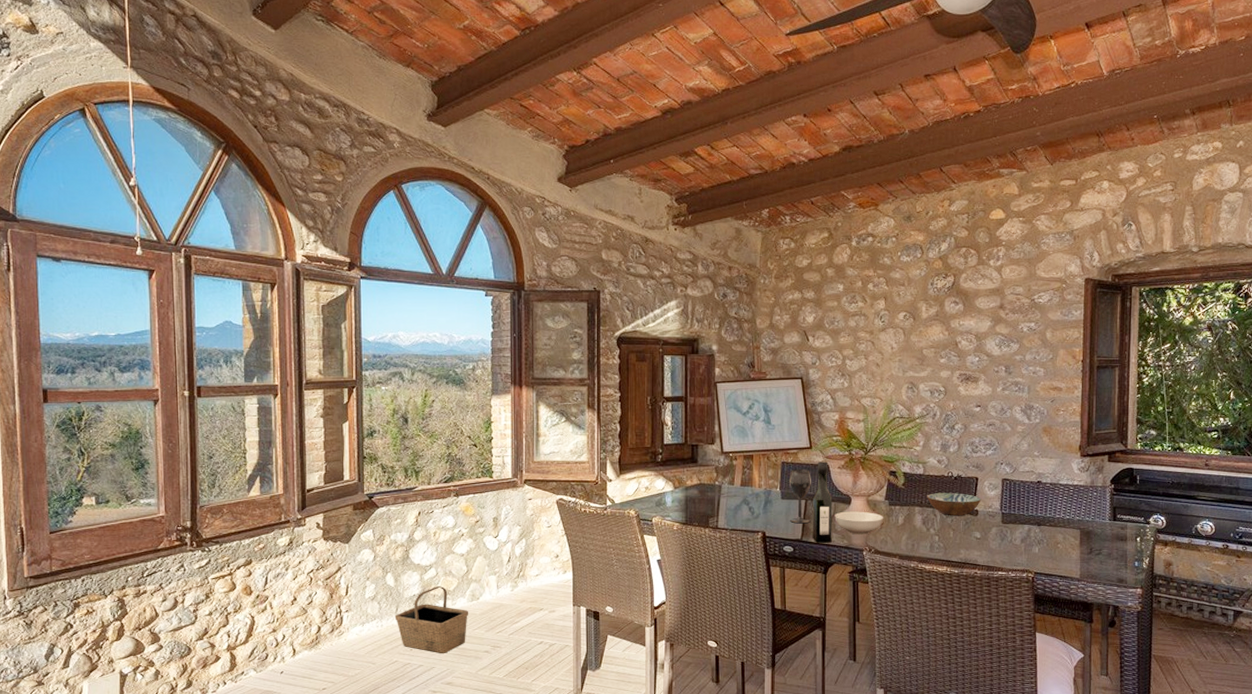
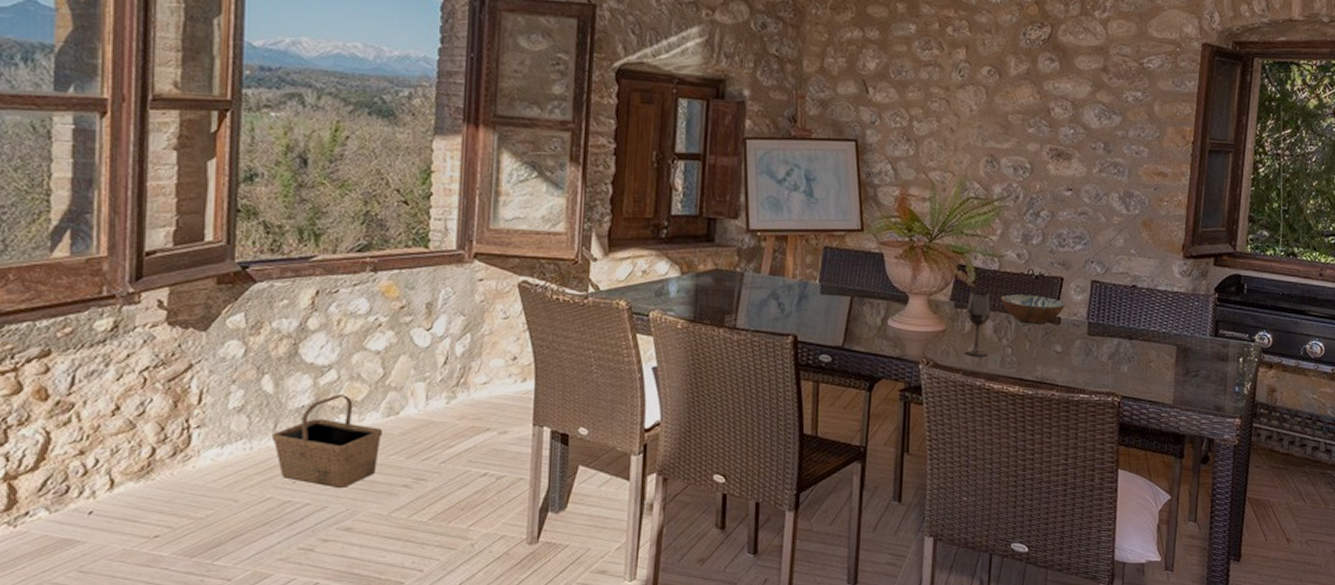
wine glass: present [790,469,811,524] -> none [830,257,860,327]
bottle: present [813,461,833,543] -> none [857,248,885,352]
bowl: present [834,511,884,535] -> none [886,313,948,343]
wine glass: none [899,492,919,543] -> present [964,291,992,356]

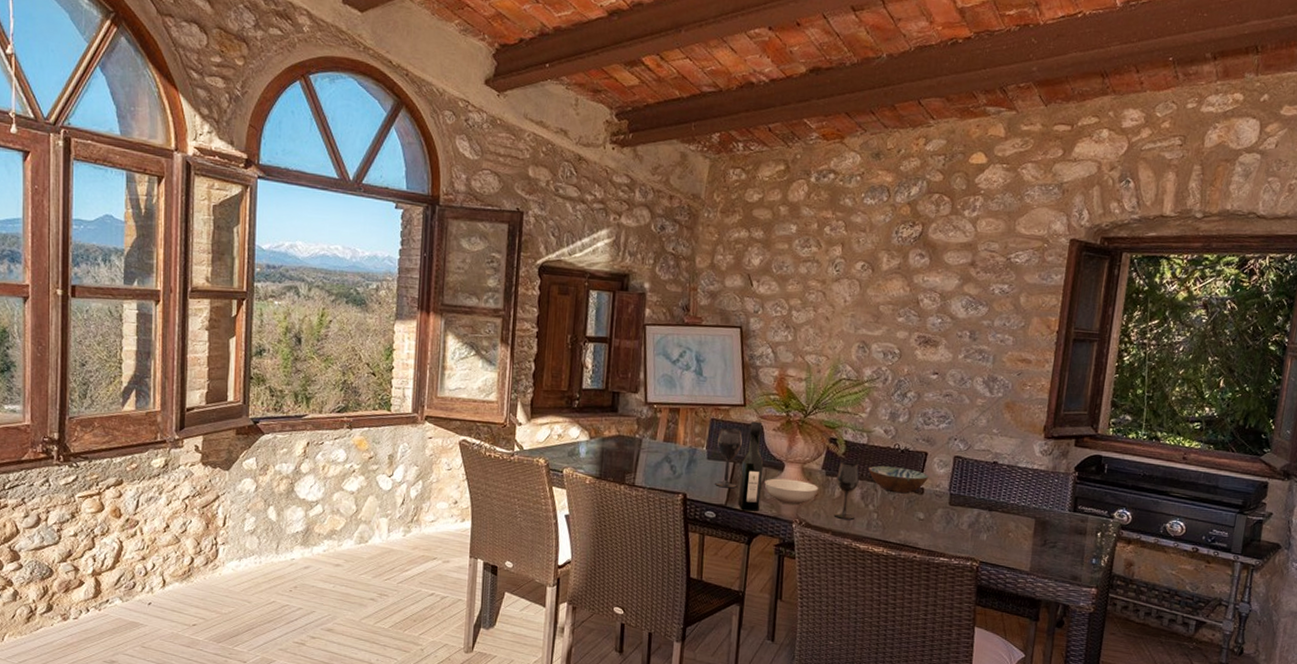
basket: present [271,395,383,488] -> none [274,525,356,597]
wine glass: none [830,257,860,327] -> present [715,428,742,489]
bottle: none [857,248,885,352] -> present [738,421,764,511]
bowl: none [886,313,948,343] -> present [764,478,819,506]

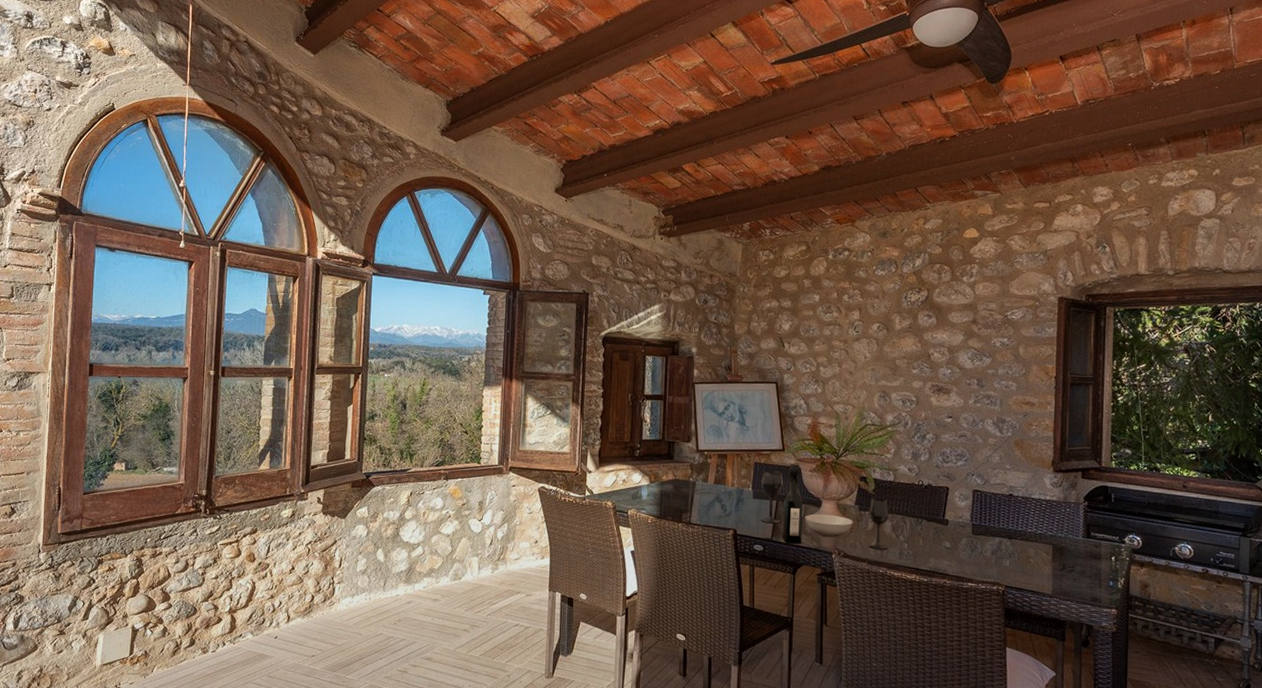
bowl: present [869,465,929,494] -> none [897,500,952,525]

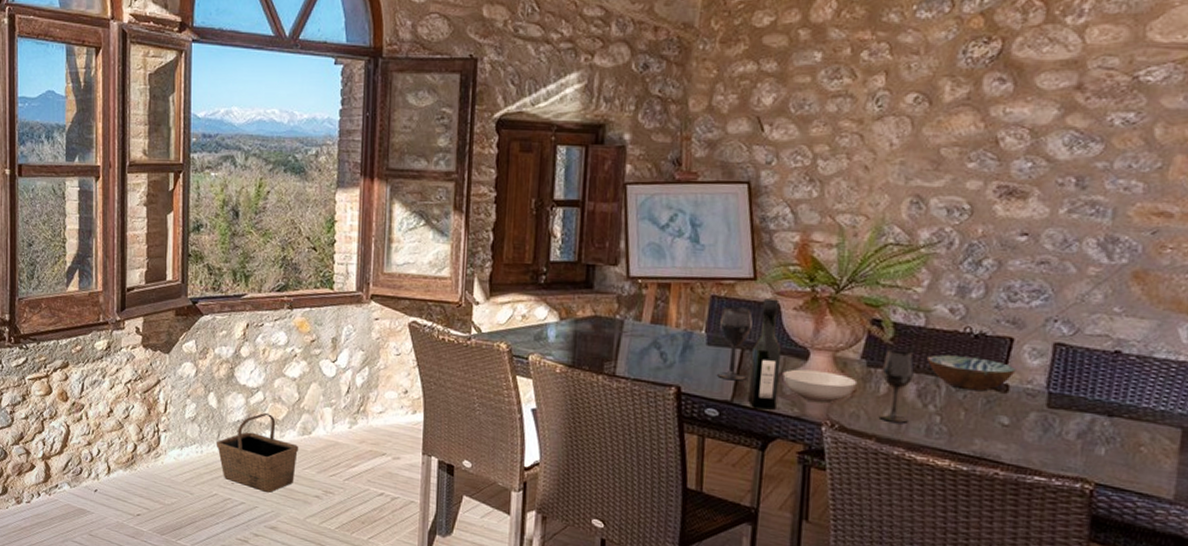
basket: none [382,564,451,629] -> present [216,413,299,493]
bowl: none [897,500,952,525] -> present [927,354,1017,392]

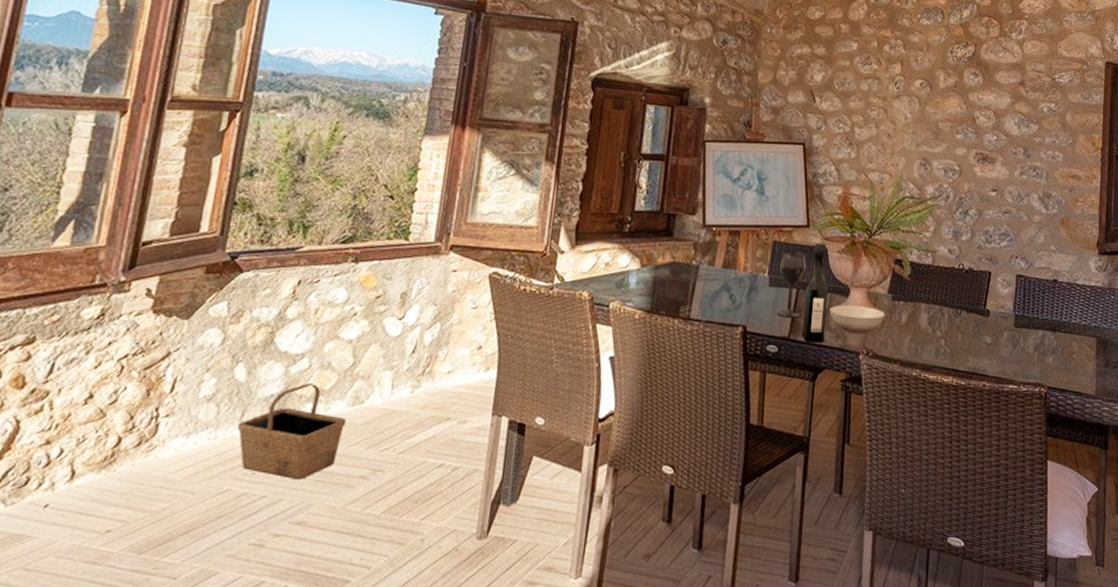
wine glass: present [878,349,915,423] -> none [901,285,926,347]
bowl: present [927,354,1017,392] -> none [935,287,994,317]

